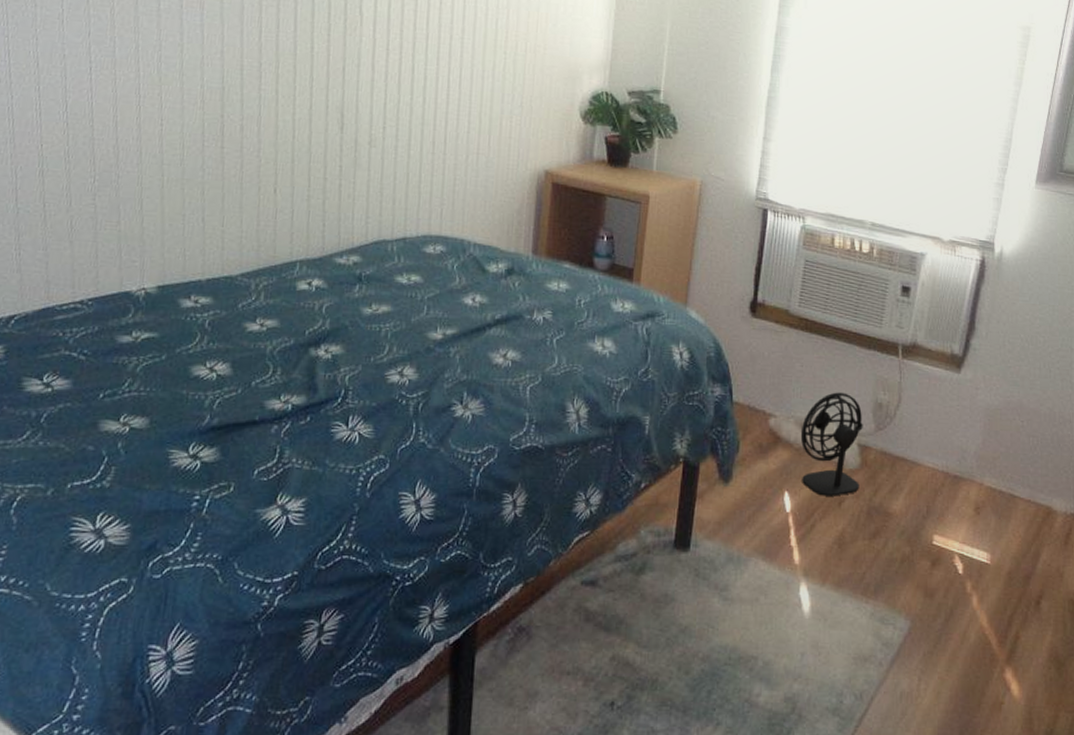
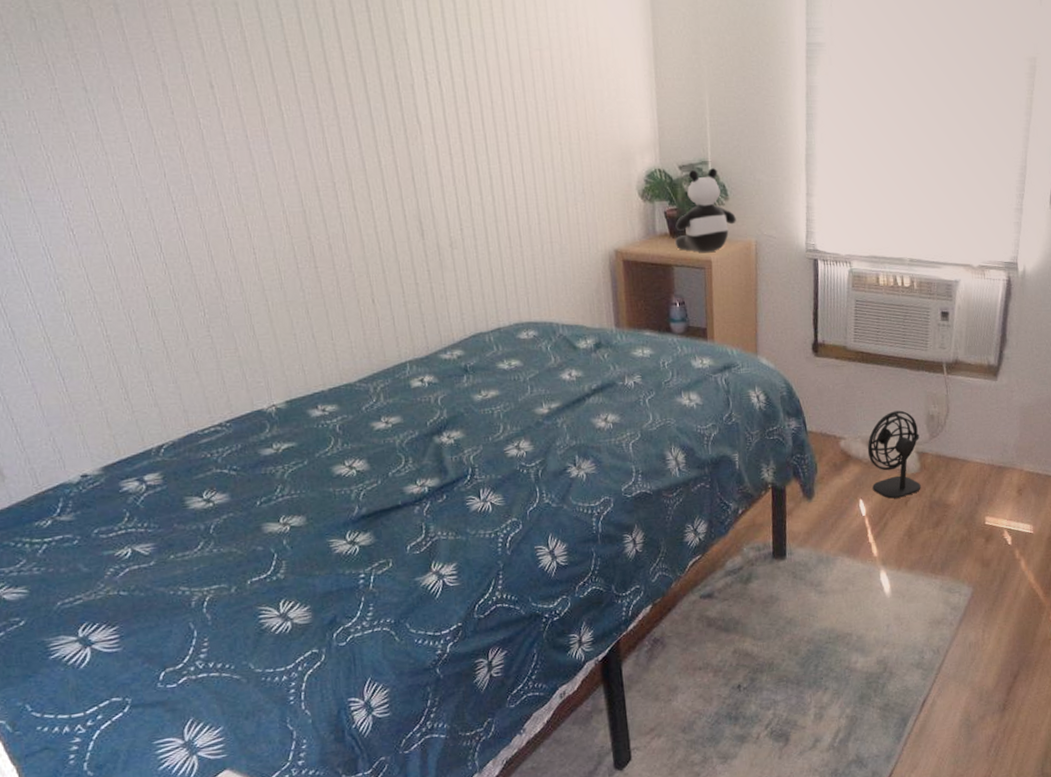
stuffed animal: none [611,97,683,187] -> present [674,168,736,253]

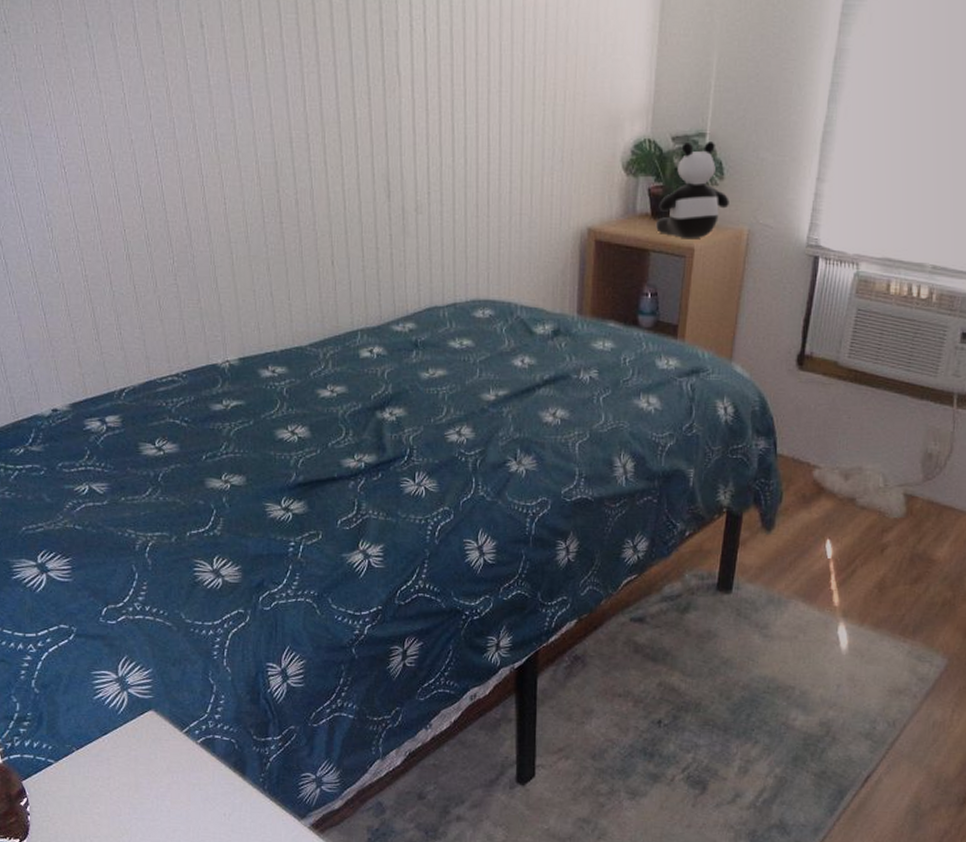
desk fan: present [867,410,921,499] -> none [844,443,911,544]

